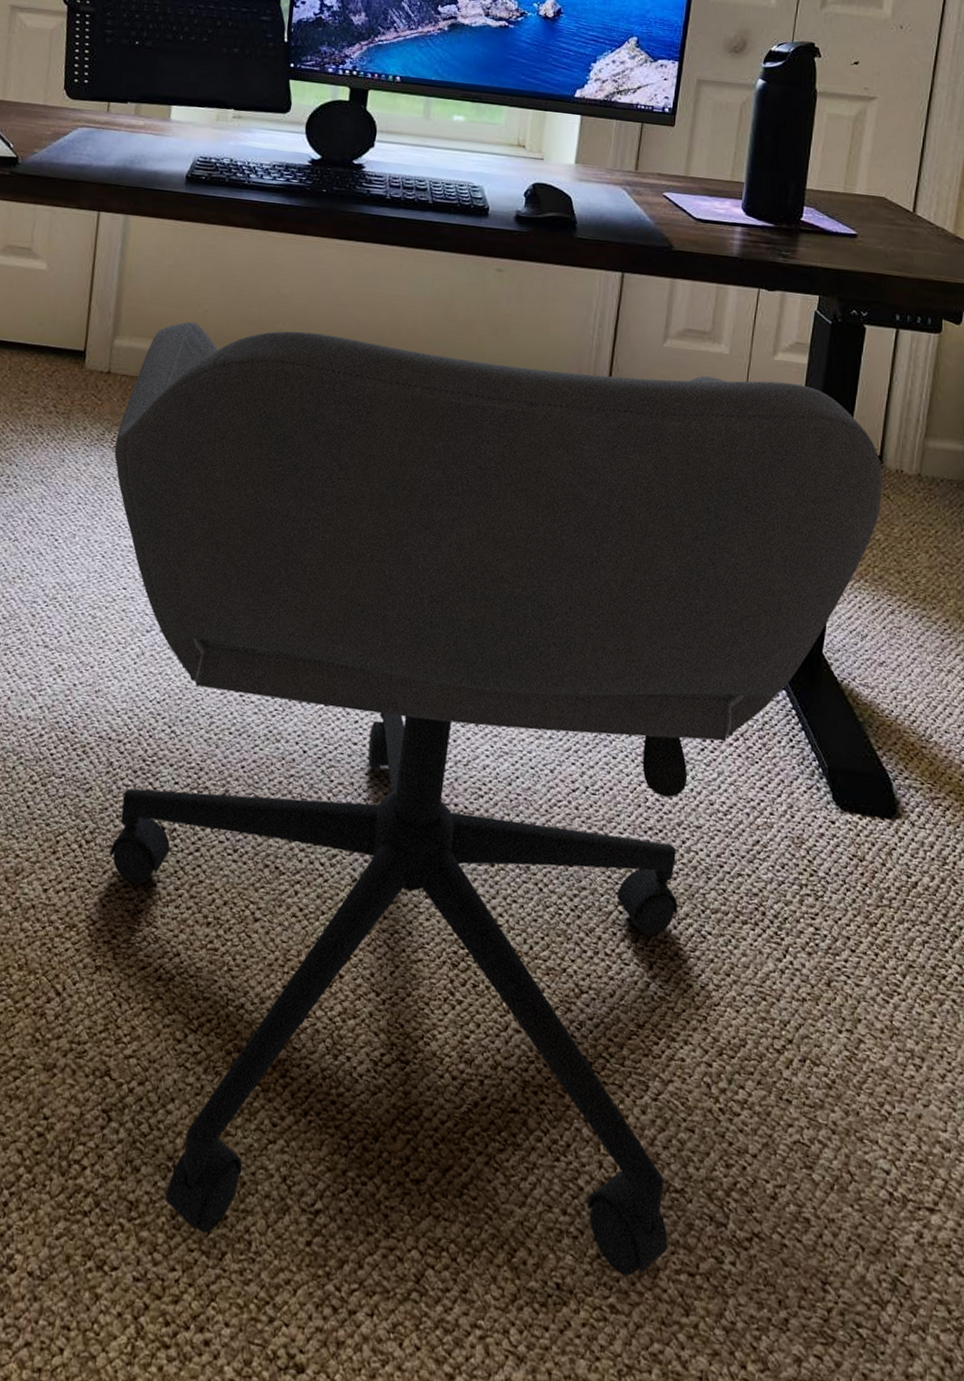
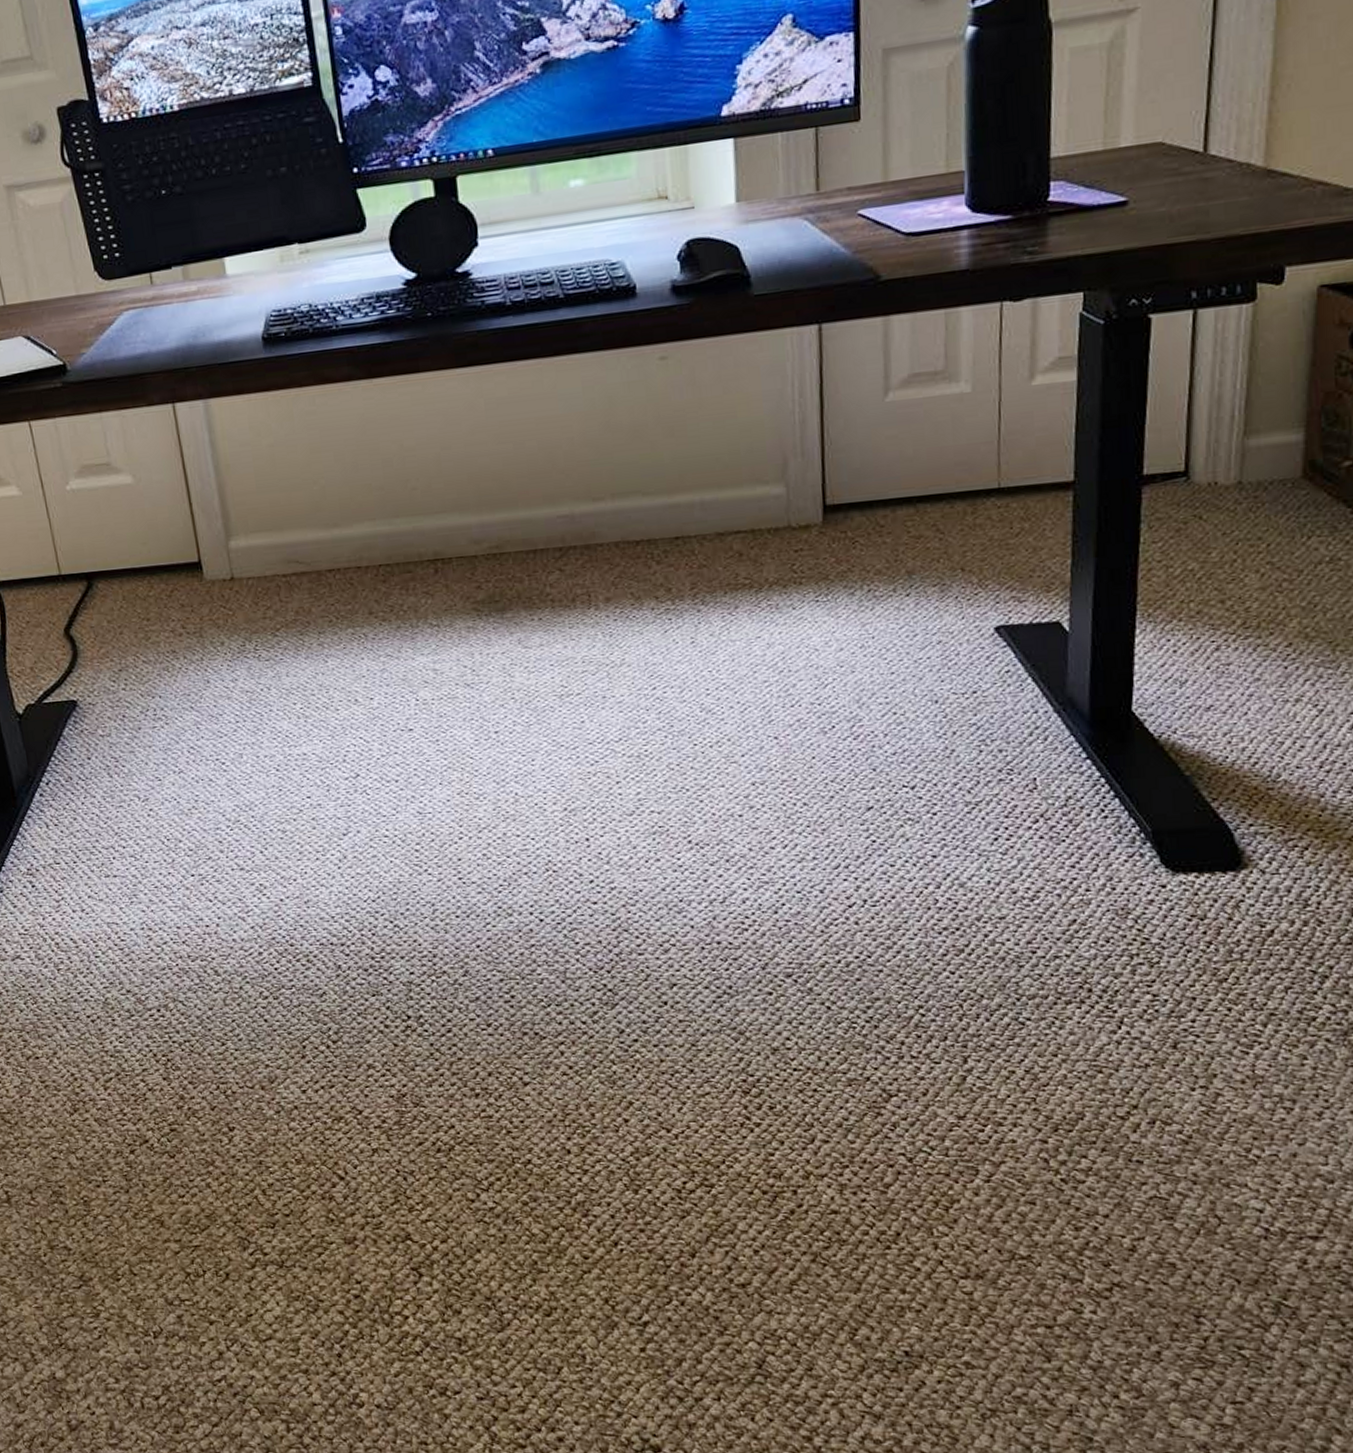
office chair: present [109,322,883,1276] -> none [258,407,1192,1355]

